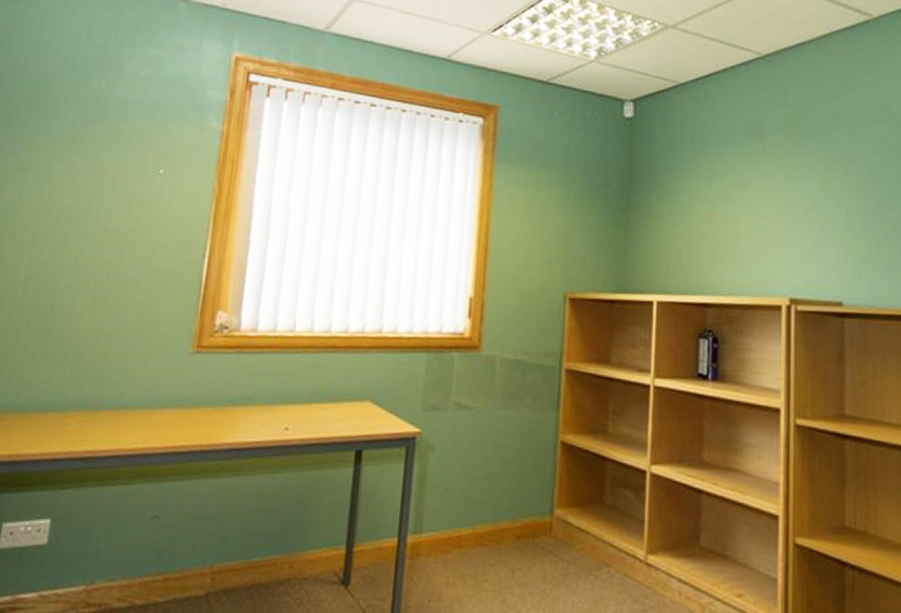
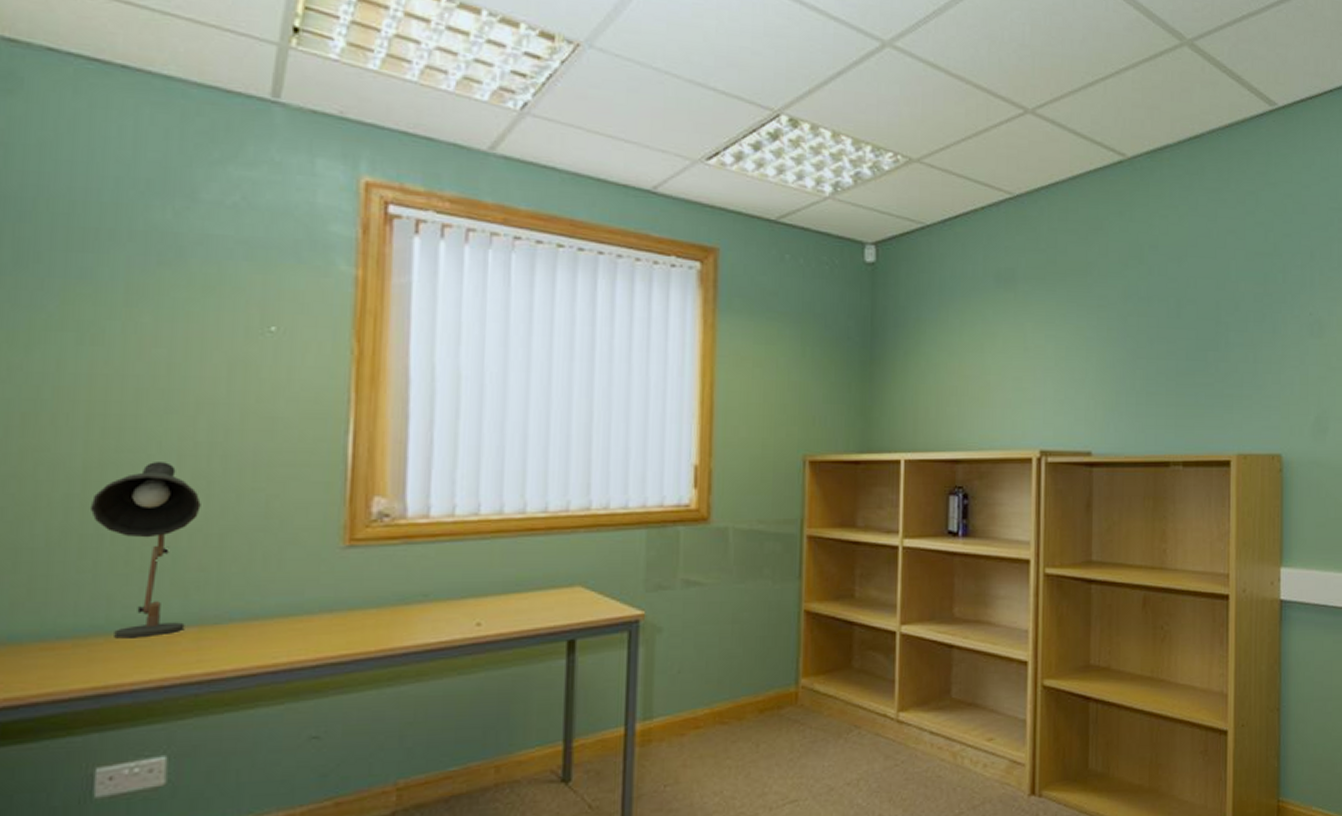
desk lamp: none [25,274,98,417] -> present [89,462,201,639]

